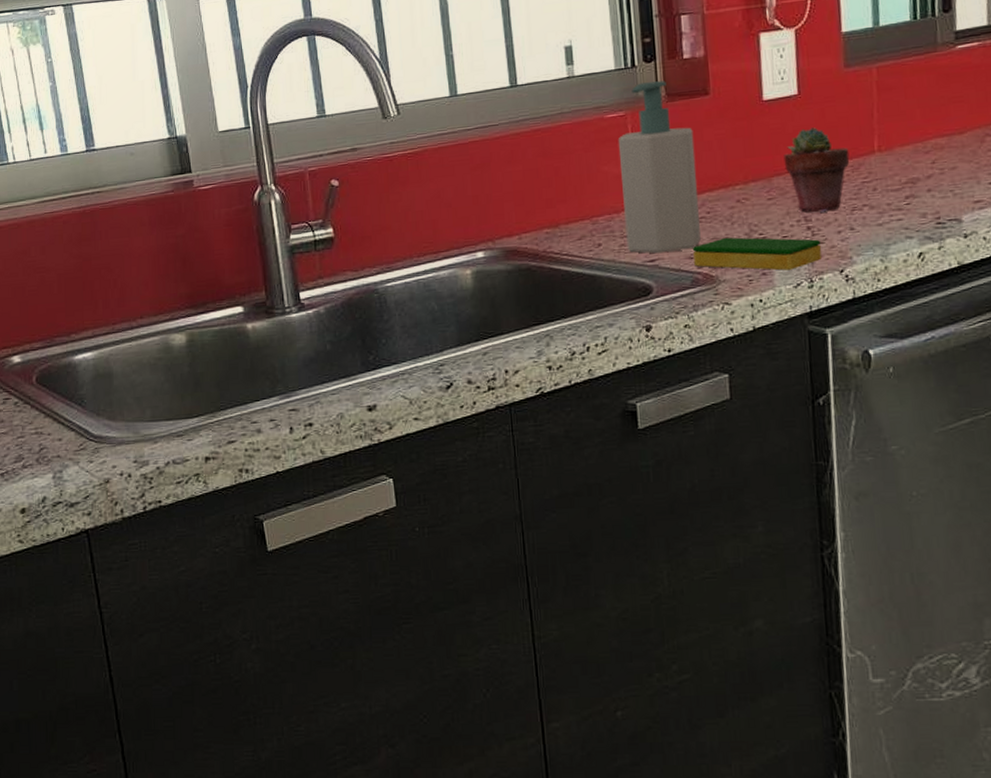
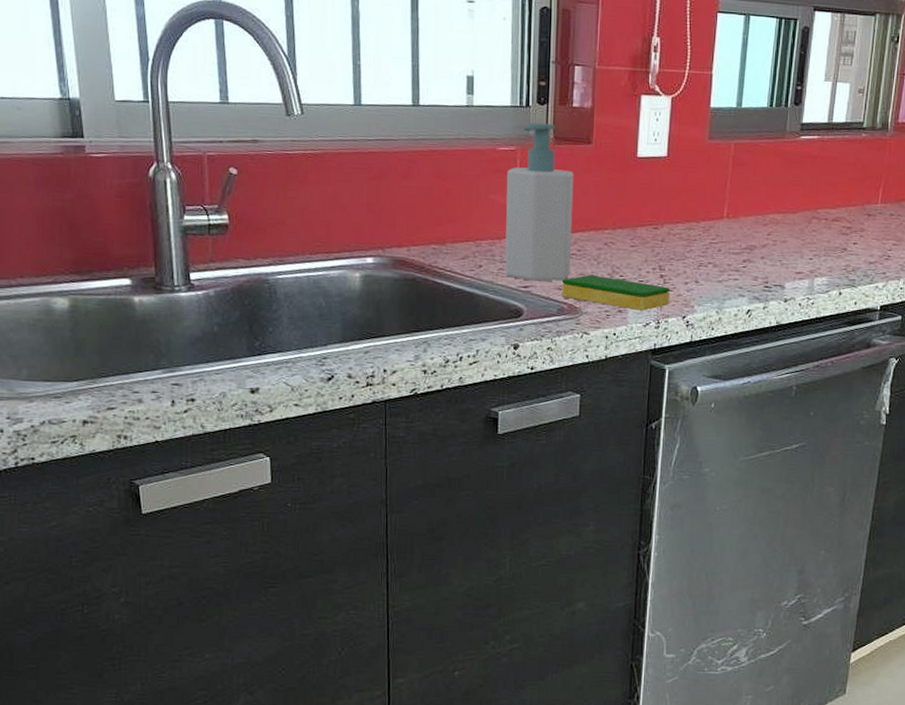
potted succulent: present [783,127,850,213] -> none [648,188,703,265]

